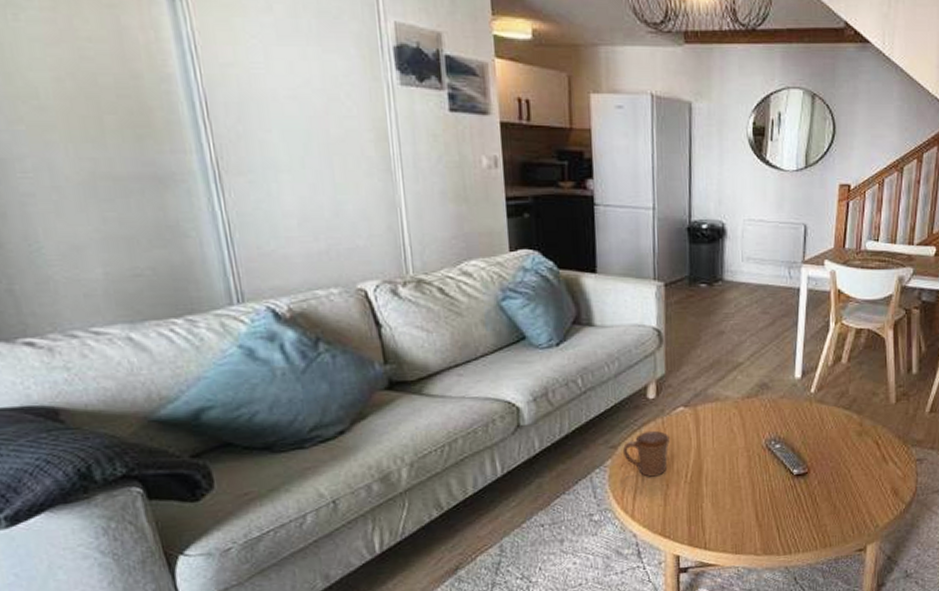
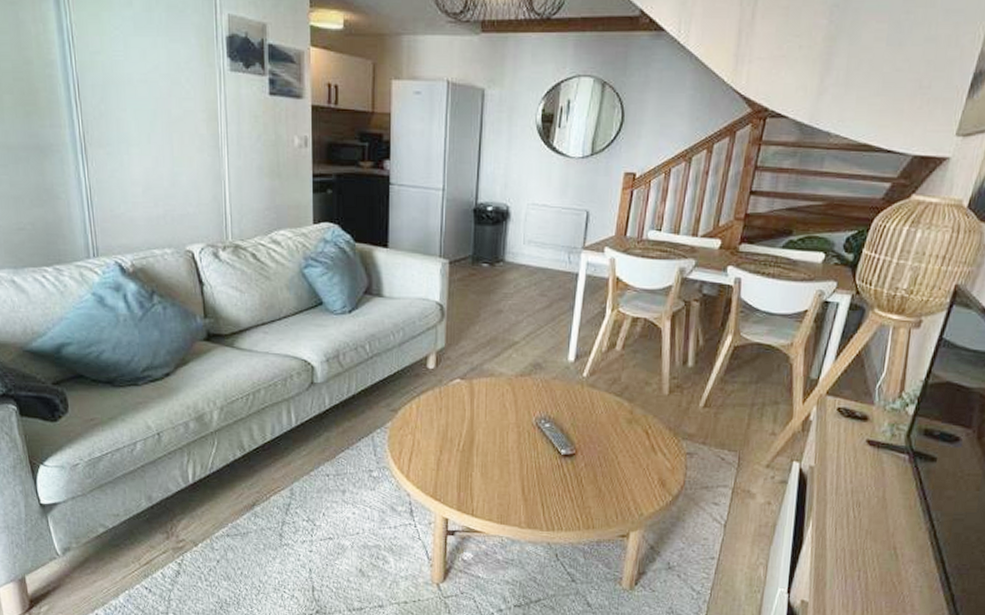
mug: present [623,430,670,477] -> none [403,398,445,442]

